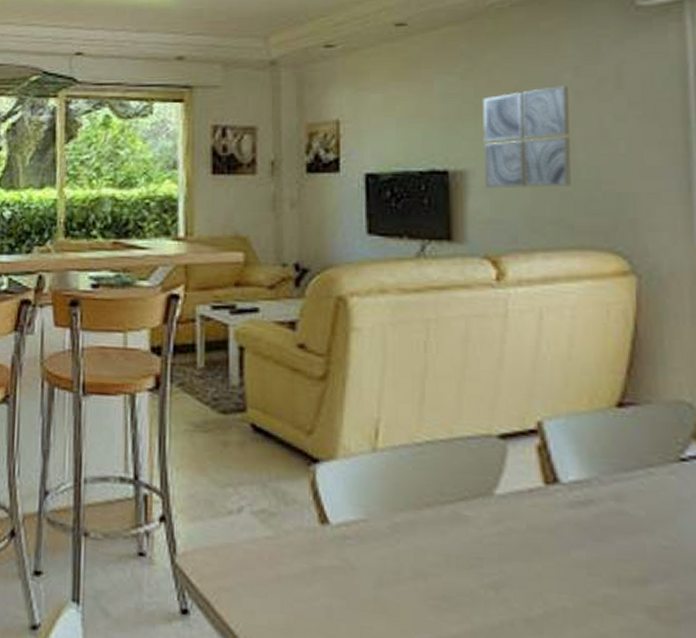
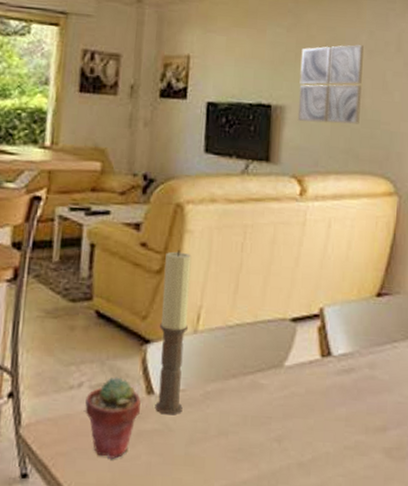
potted succulent: none [248,501,313,599] -> present [85,377,141,459]
candle: none [330,352,366,550] -> present [155,250,192,415]

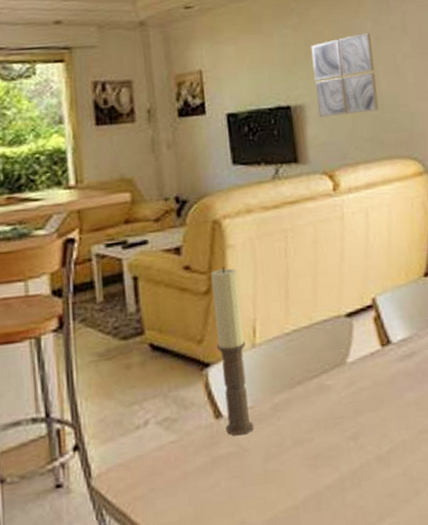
potted succulent: present [85,377,141,459] -> none [154,407,211,493]

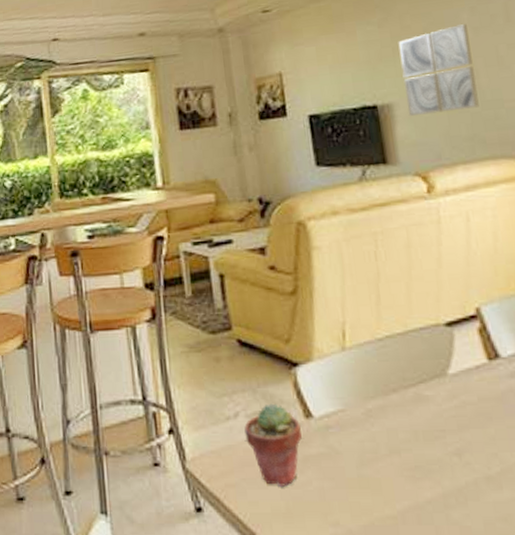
potted succulent: none [154,407,211,493] -> present [244,403,302,487]
candle: present [211,267,254,436] -> none [297,268,346,437]

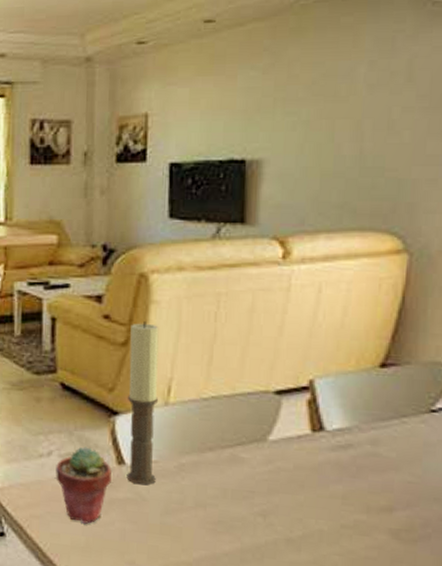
candle: none [297,268,346,437] -> present [126,322,159,485]
wall art: present [398,24,480,117] -> none [277,79,362,176]

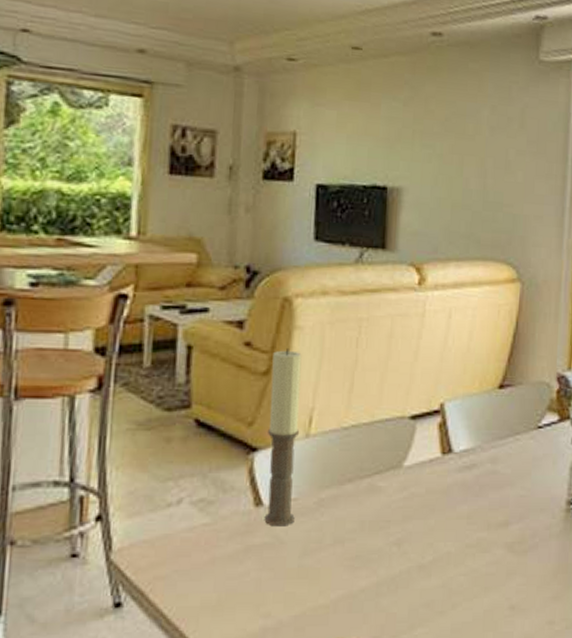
potted succulent: present [56,446,112,524] -> none [185,490,248,578]

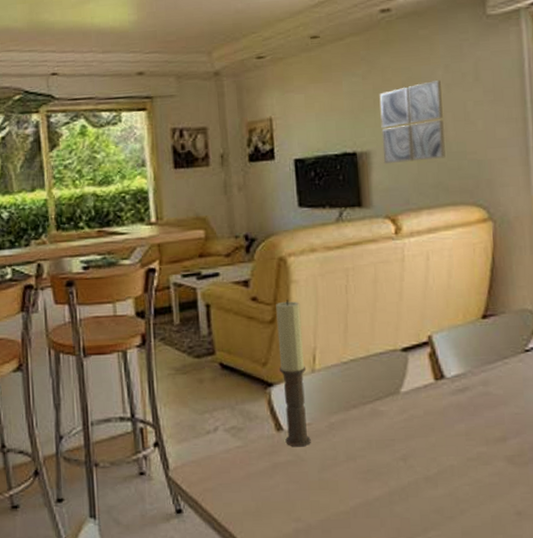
wall art: none [415,120,485,207] -> present [379,80,446,164]

